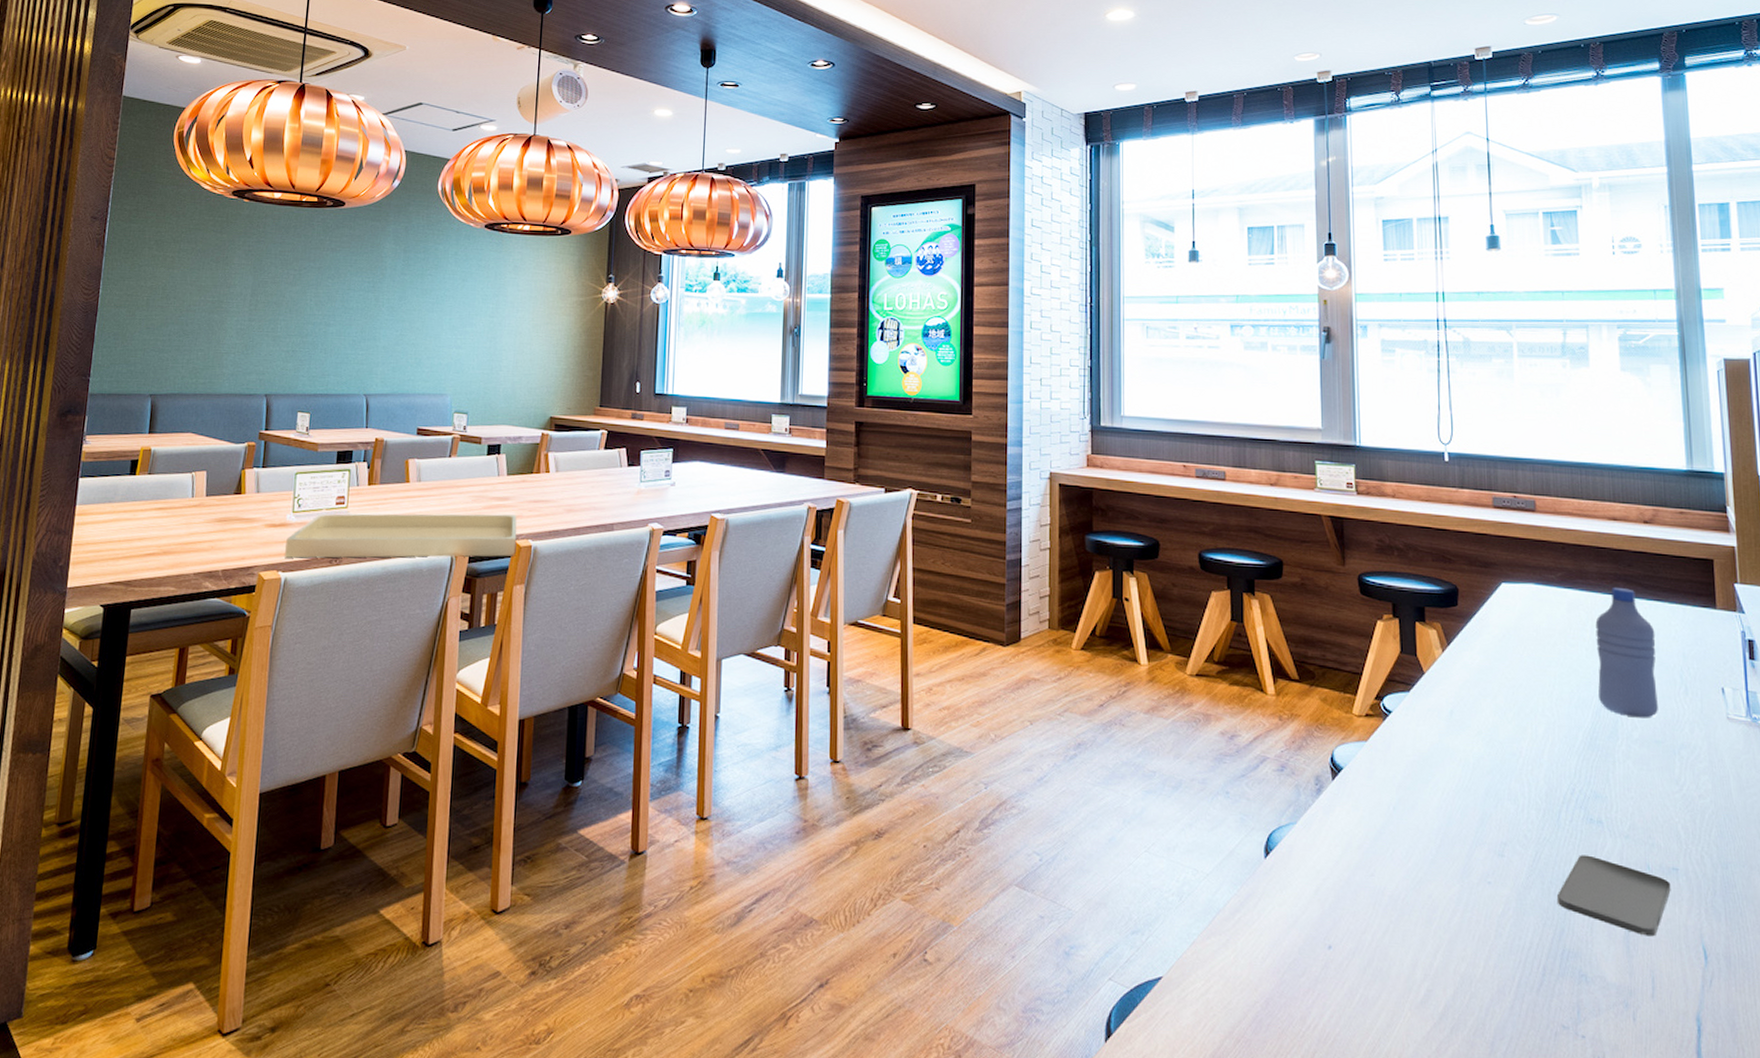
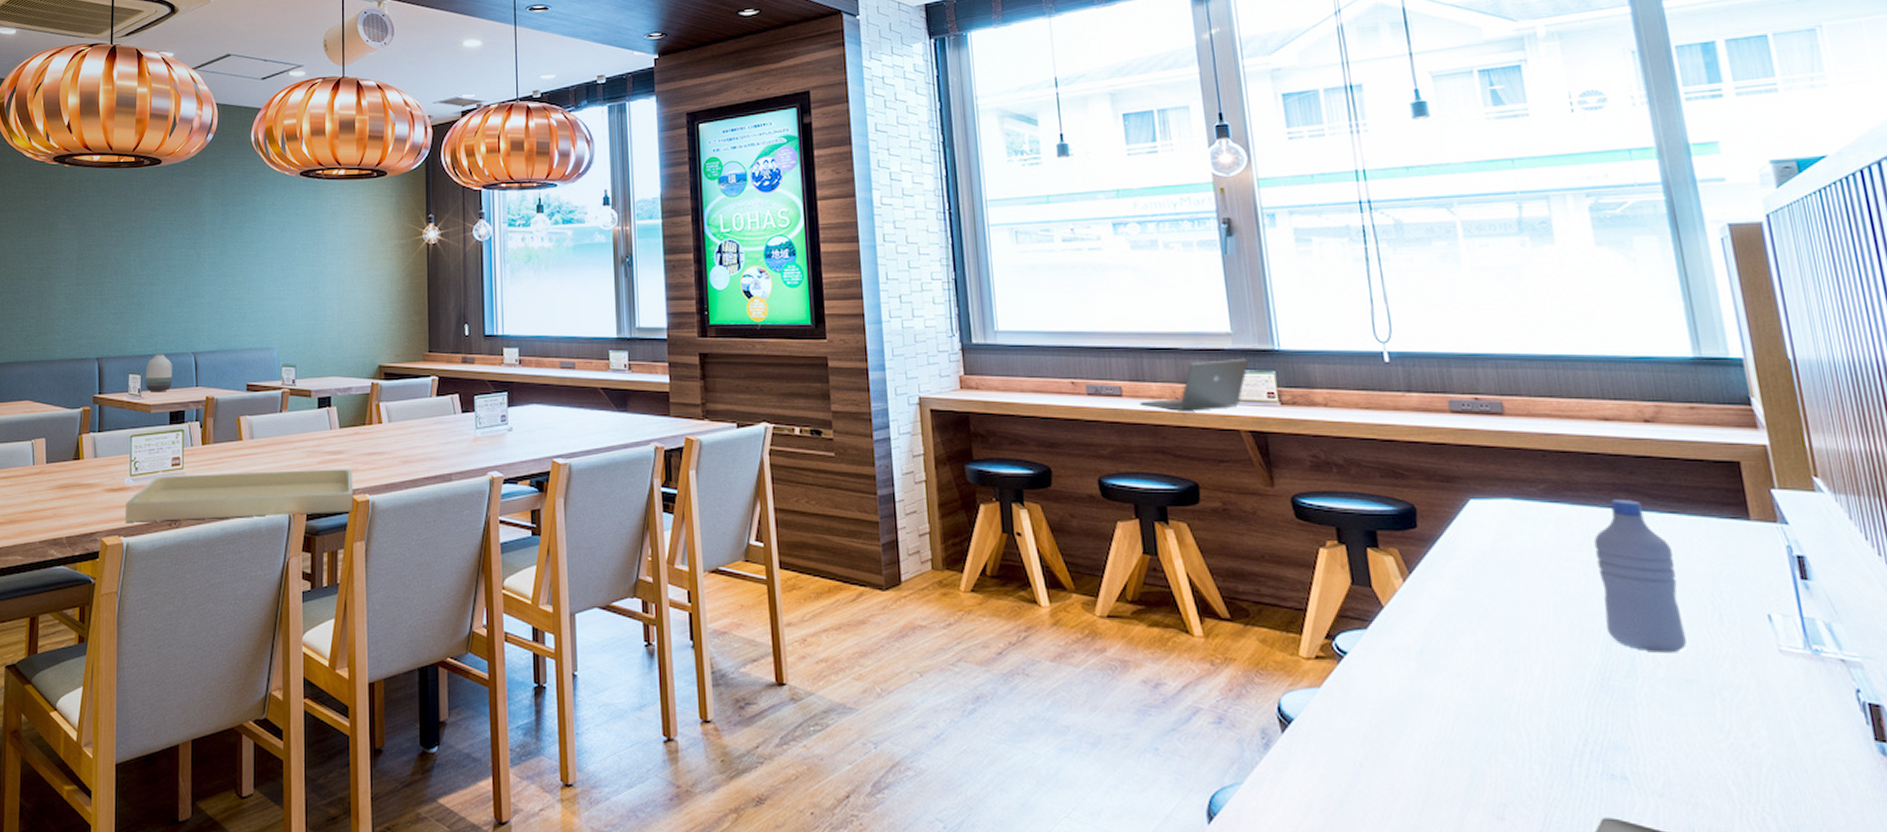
vase: none [313,394,343,432] -> present [145,354,172,392]
laptop: none [1240,451,1334,496] -> present [1140,358,1249,411]

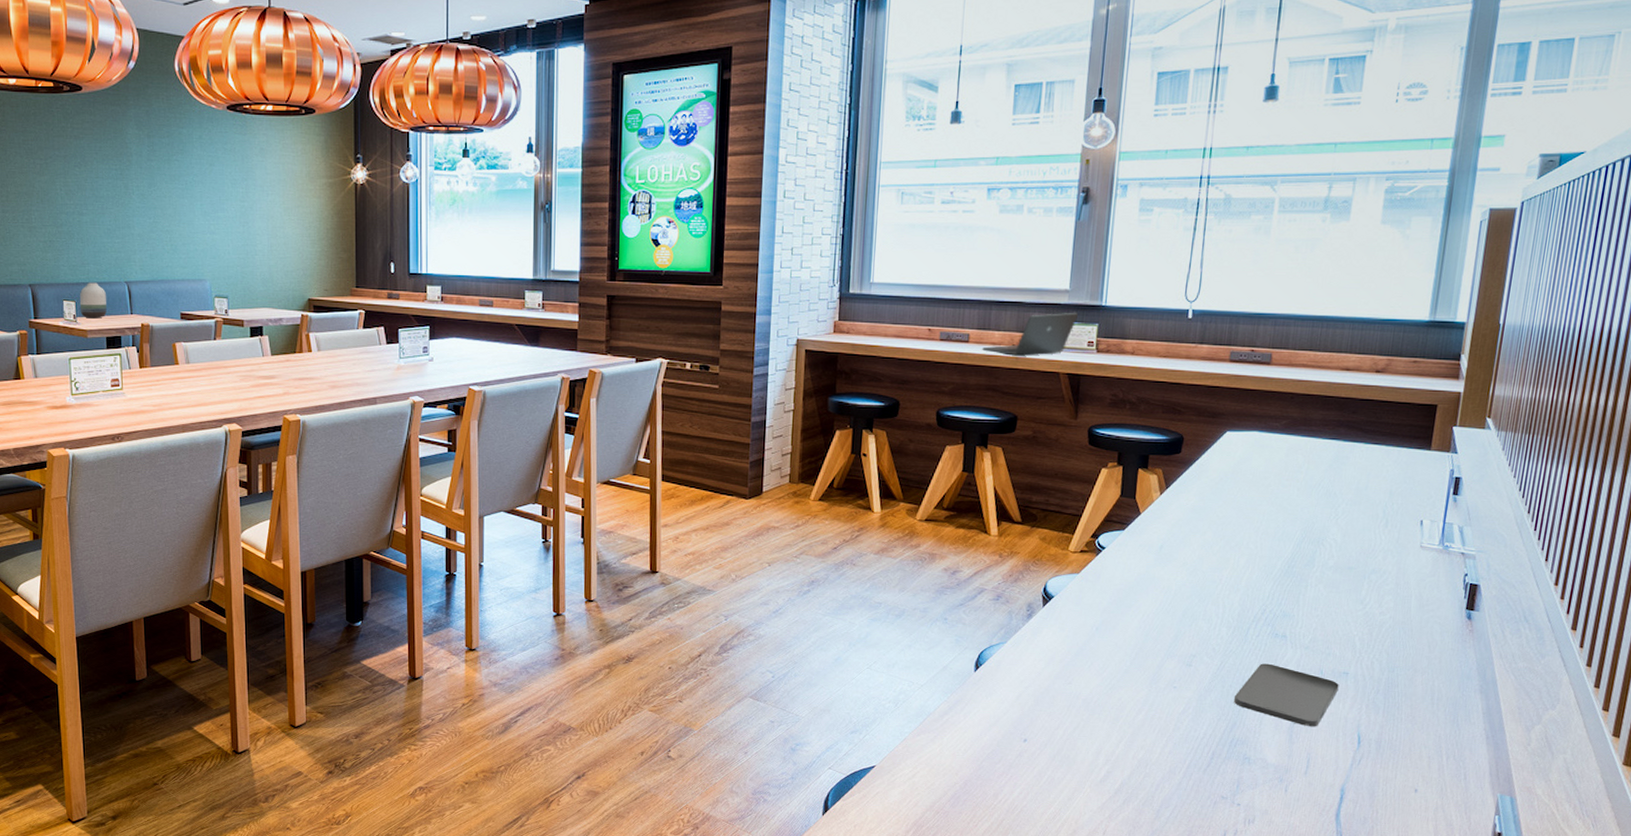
tray: present [125,469,354,522] -> none [69,392,286,436]
water bottle: present [1594,500,1687,653] -> none [1302,433,1367,548]

